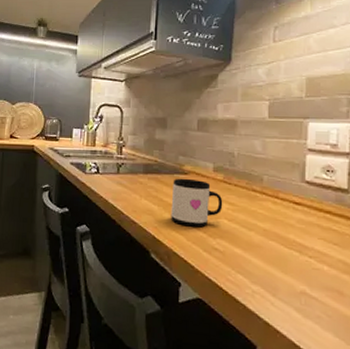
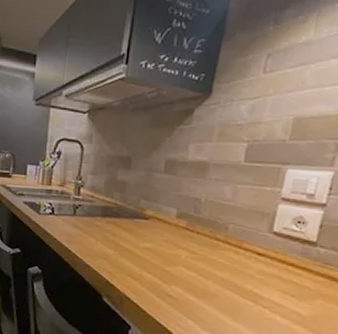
mug: present [171,178,223,227] -> none [126,223,183,274]

